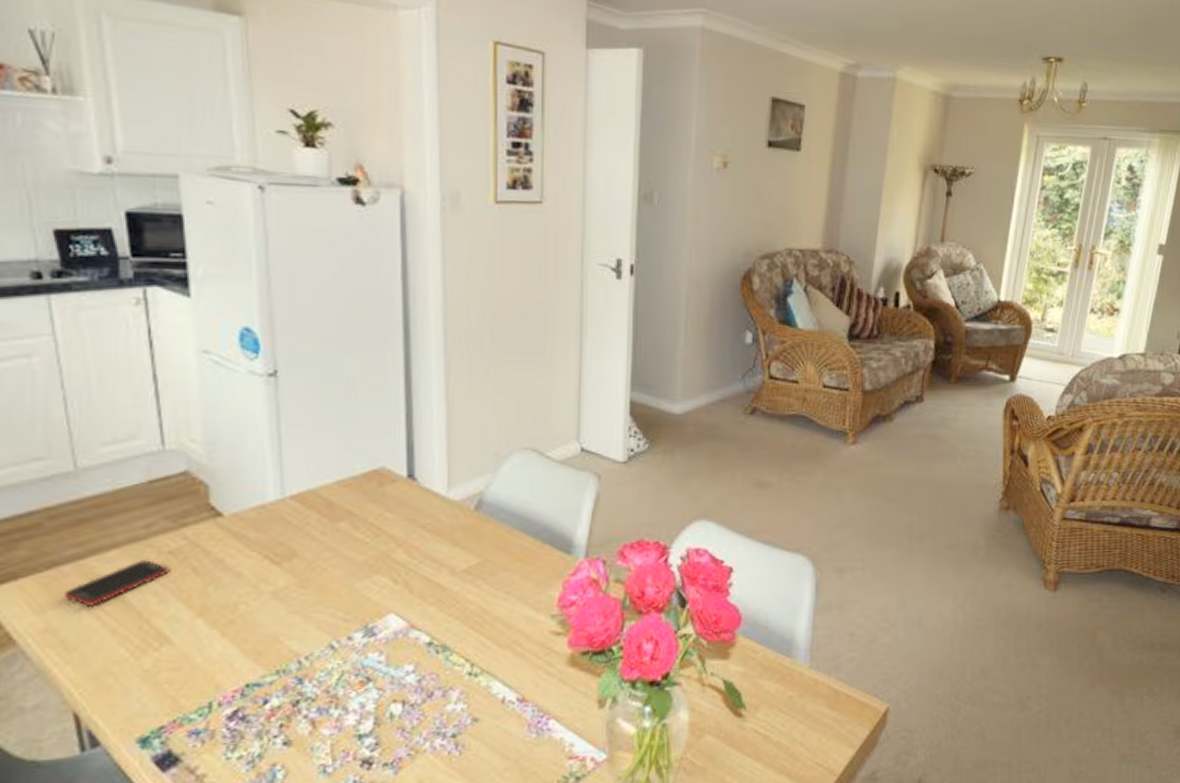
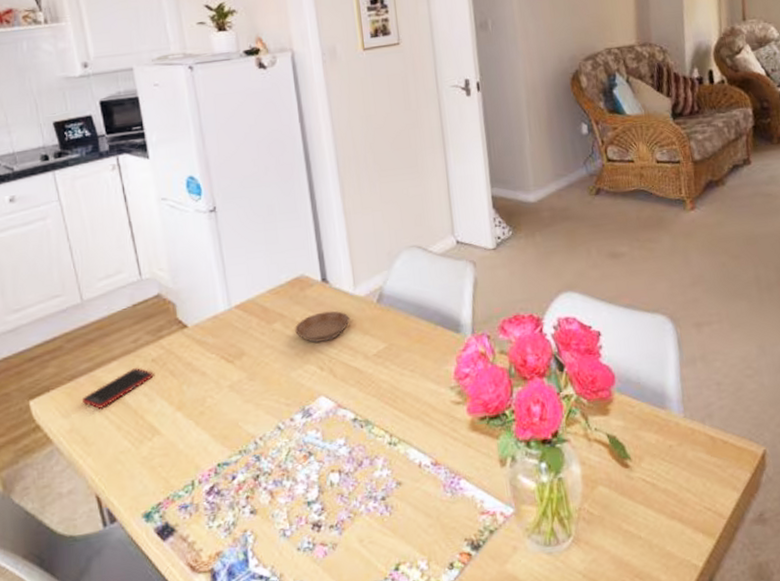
saucer: none [366,514,438,550] -> present [295,311,350,343]

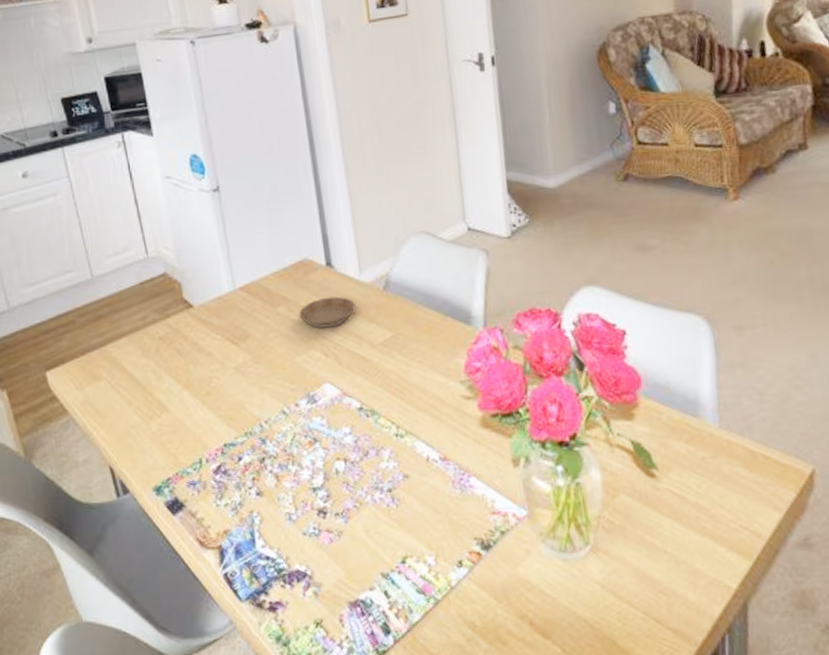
cell phone: present [82,368,154,409] -> none [95,345,162,383]

